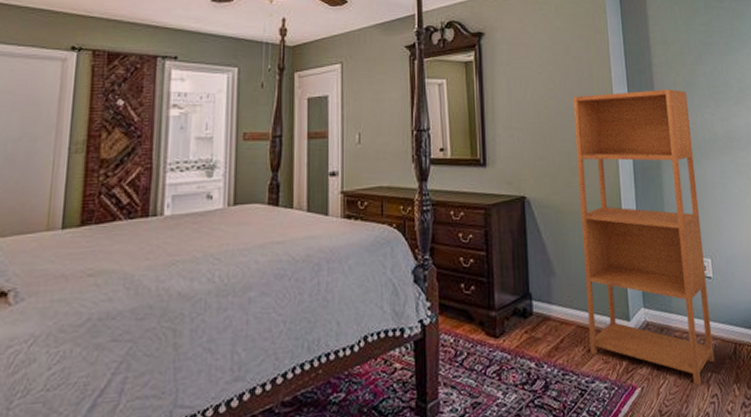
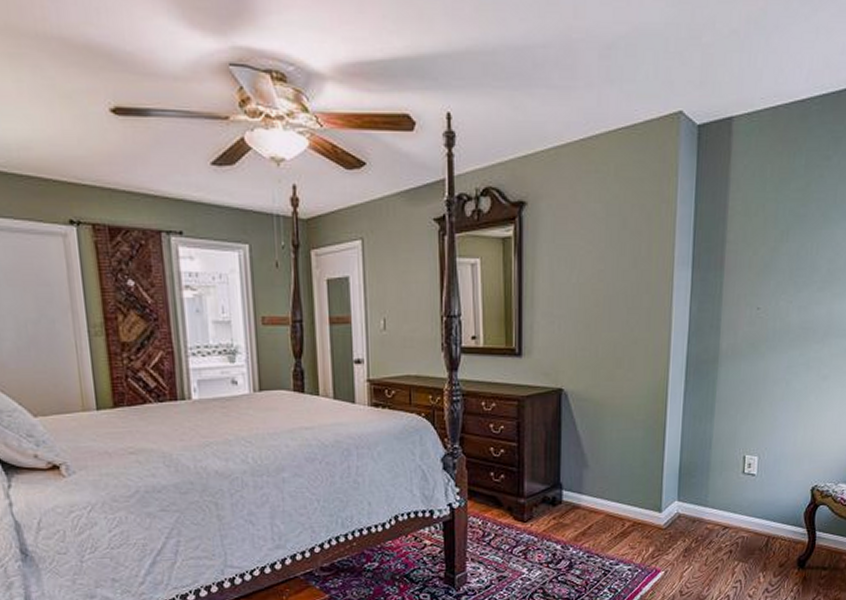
bookcase: present [572,89,715,386] -> none [617,272,763,573]

